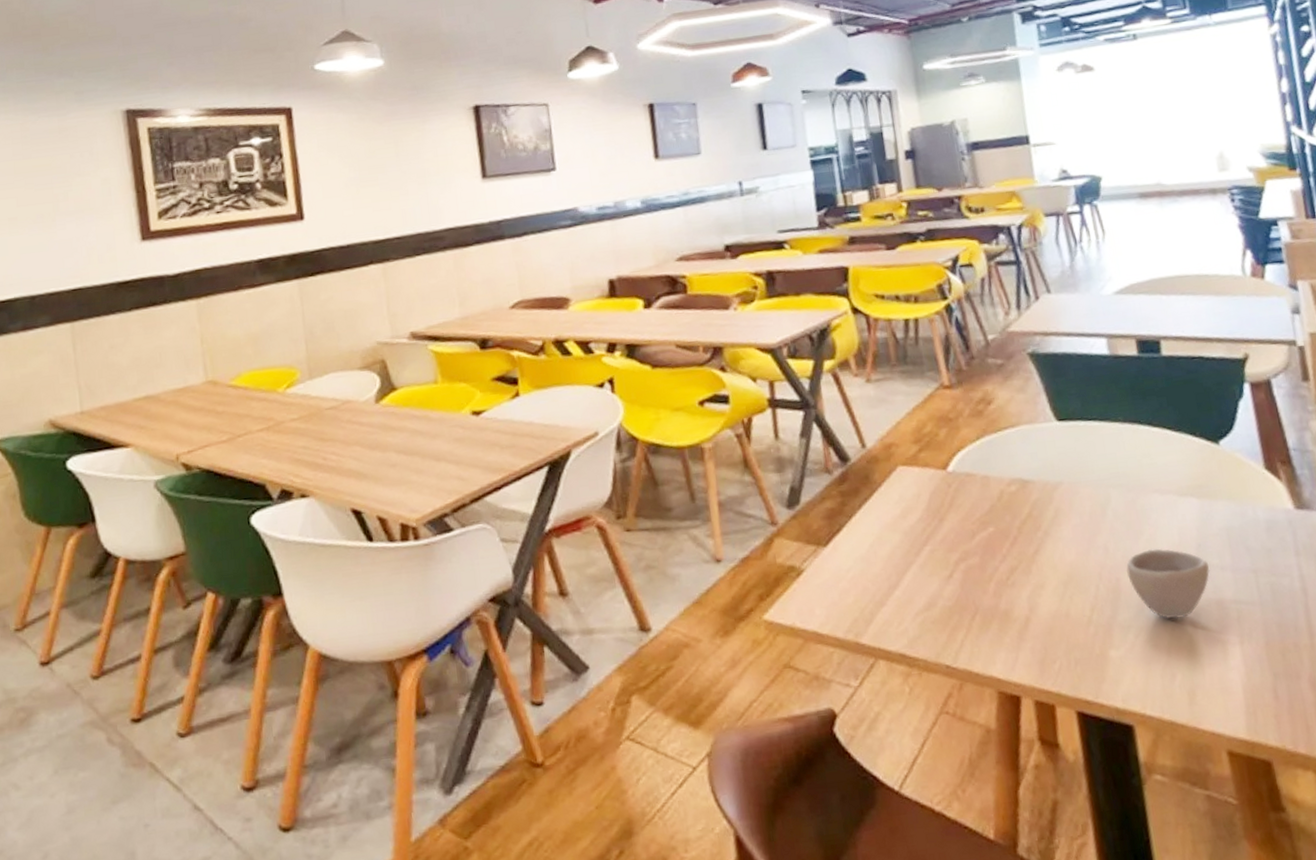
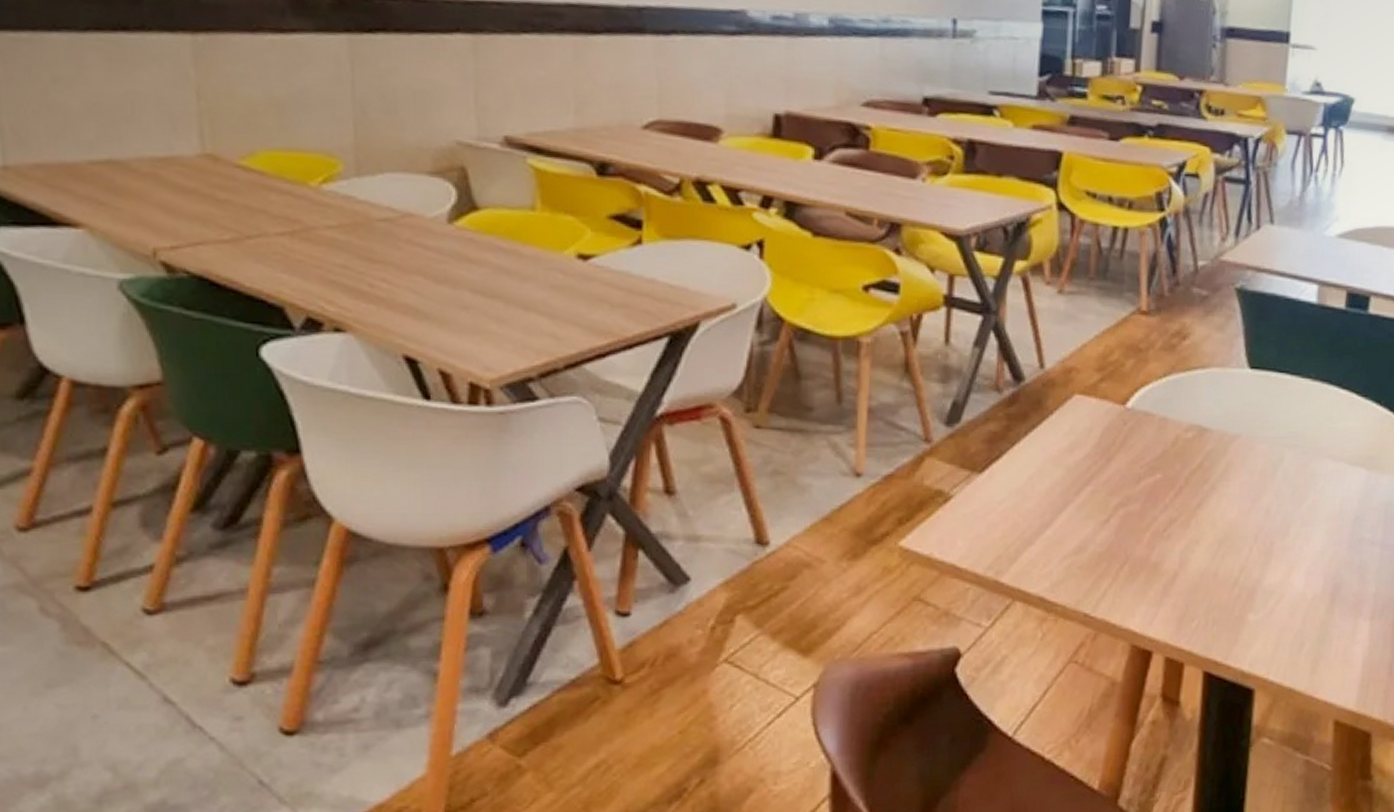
cup: present [1126,548,1210,620] -> none [1282,516,1361,590]

